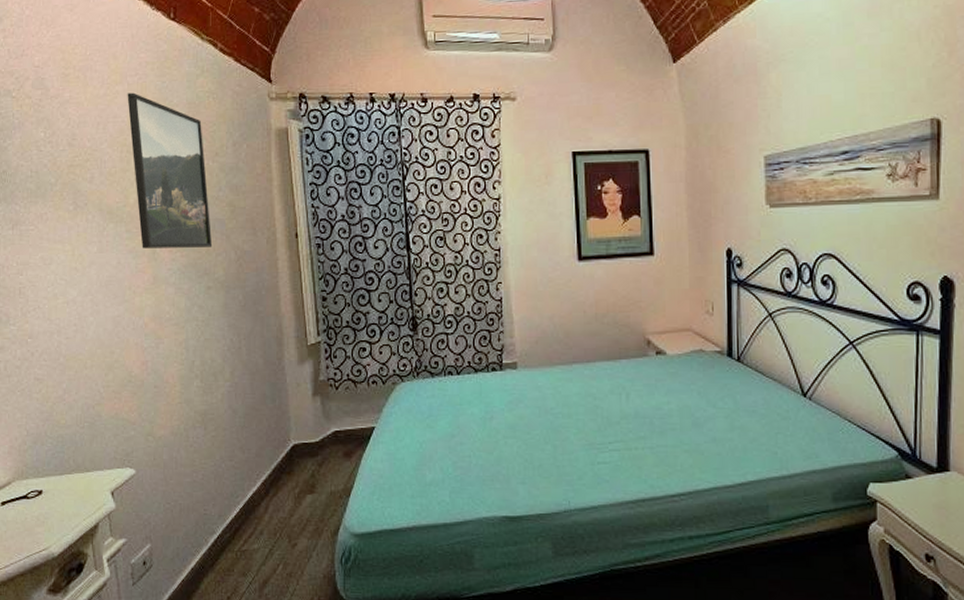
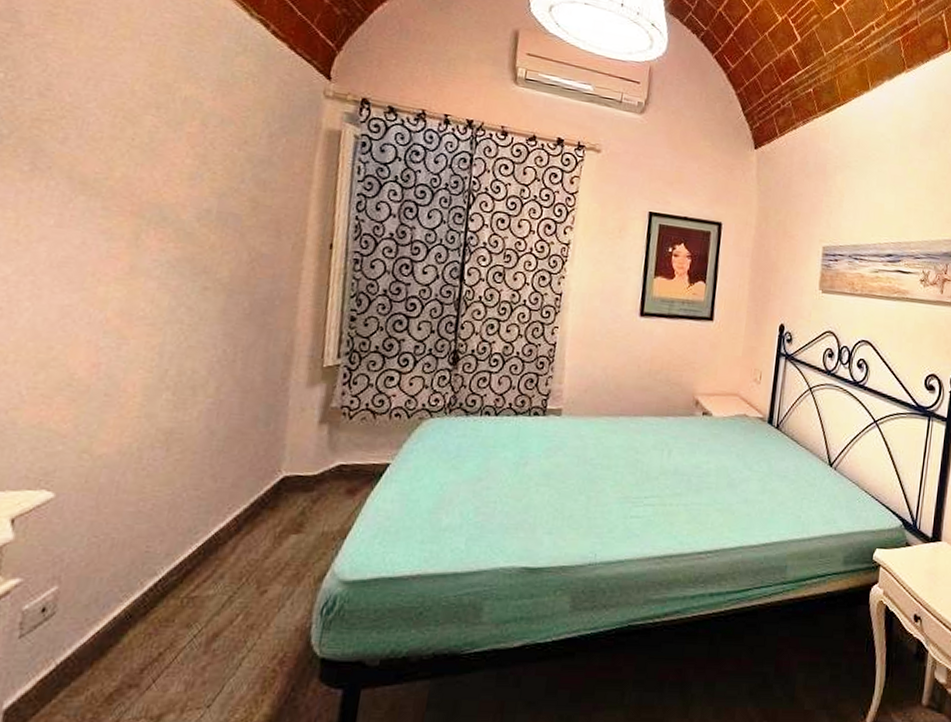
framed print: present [127,92,213,249] -> none [121,52,233,243]

